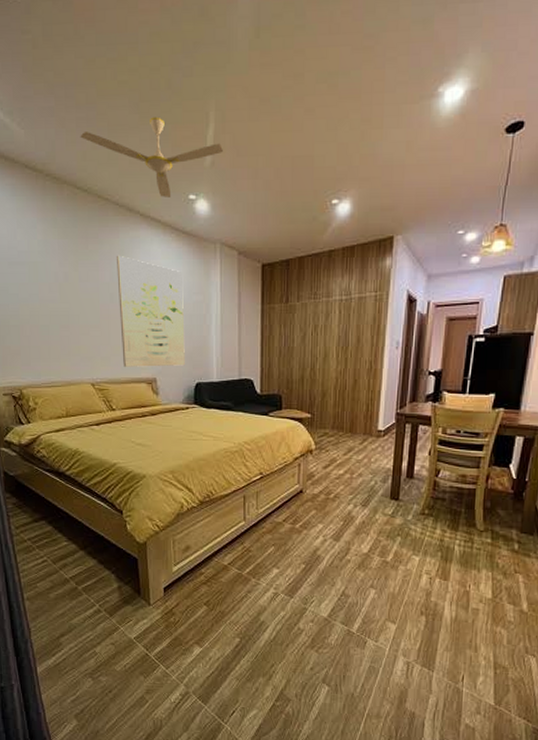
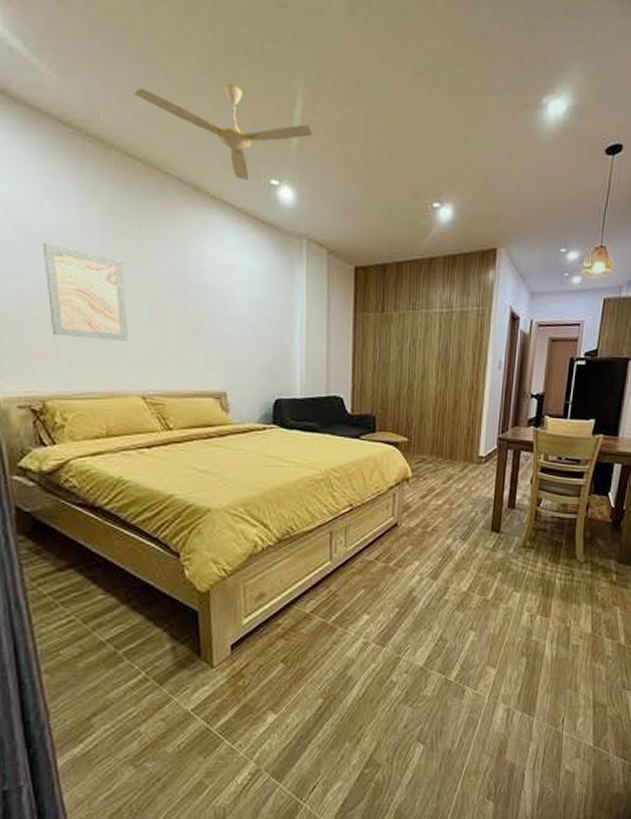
wall art: none [17,264,81,339] -> present [42,242,129,341]
wall art: present [116,255,185,367] -> none [177,241,263,379]

